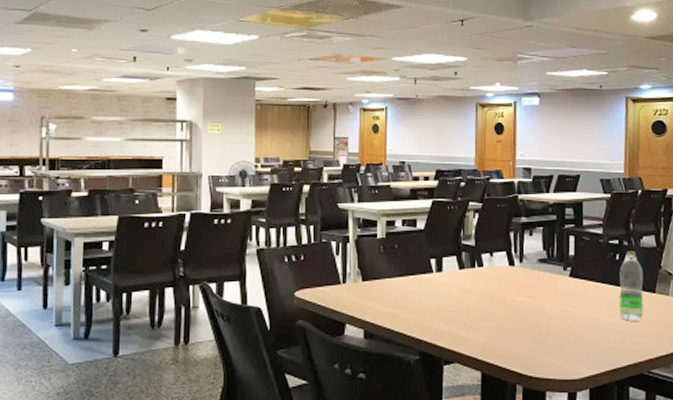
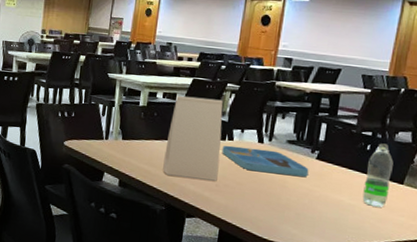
paper bag: none [412,221,472,317] -> present [163,95,223,181]
tray: none [473,273,564,299] -> present [222,145,309,177]

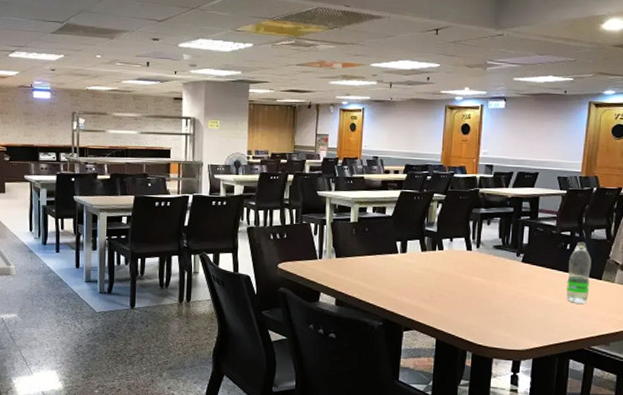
paper bag: present [163,95,223,181] -> none [378,208,432,292]
tray: present [222,145,309,177] -> none [433,255,516,281]

